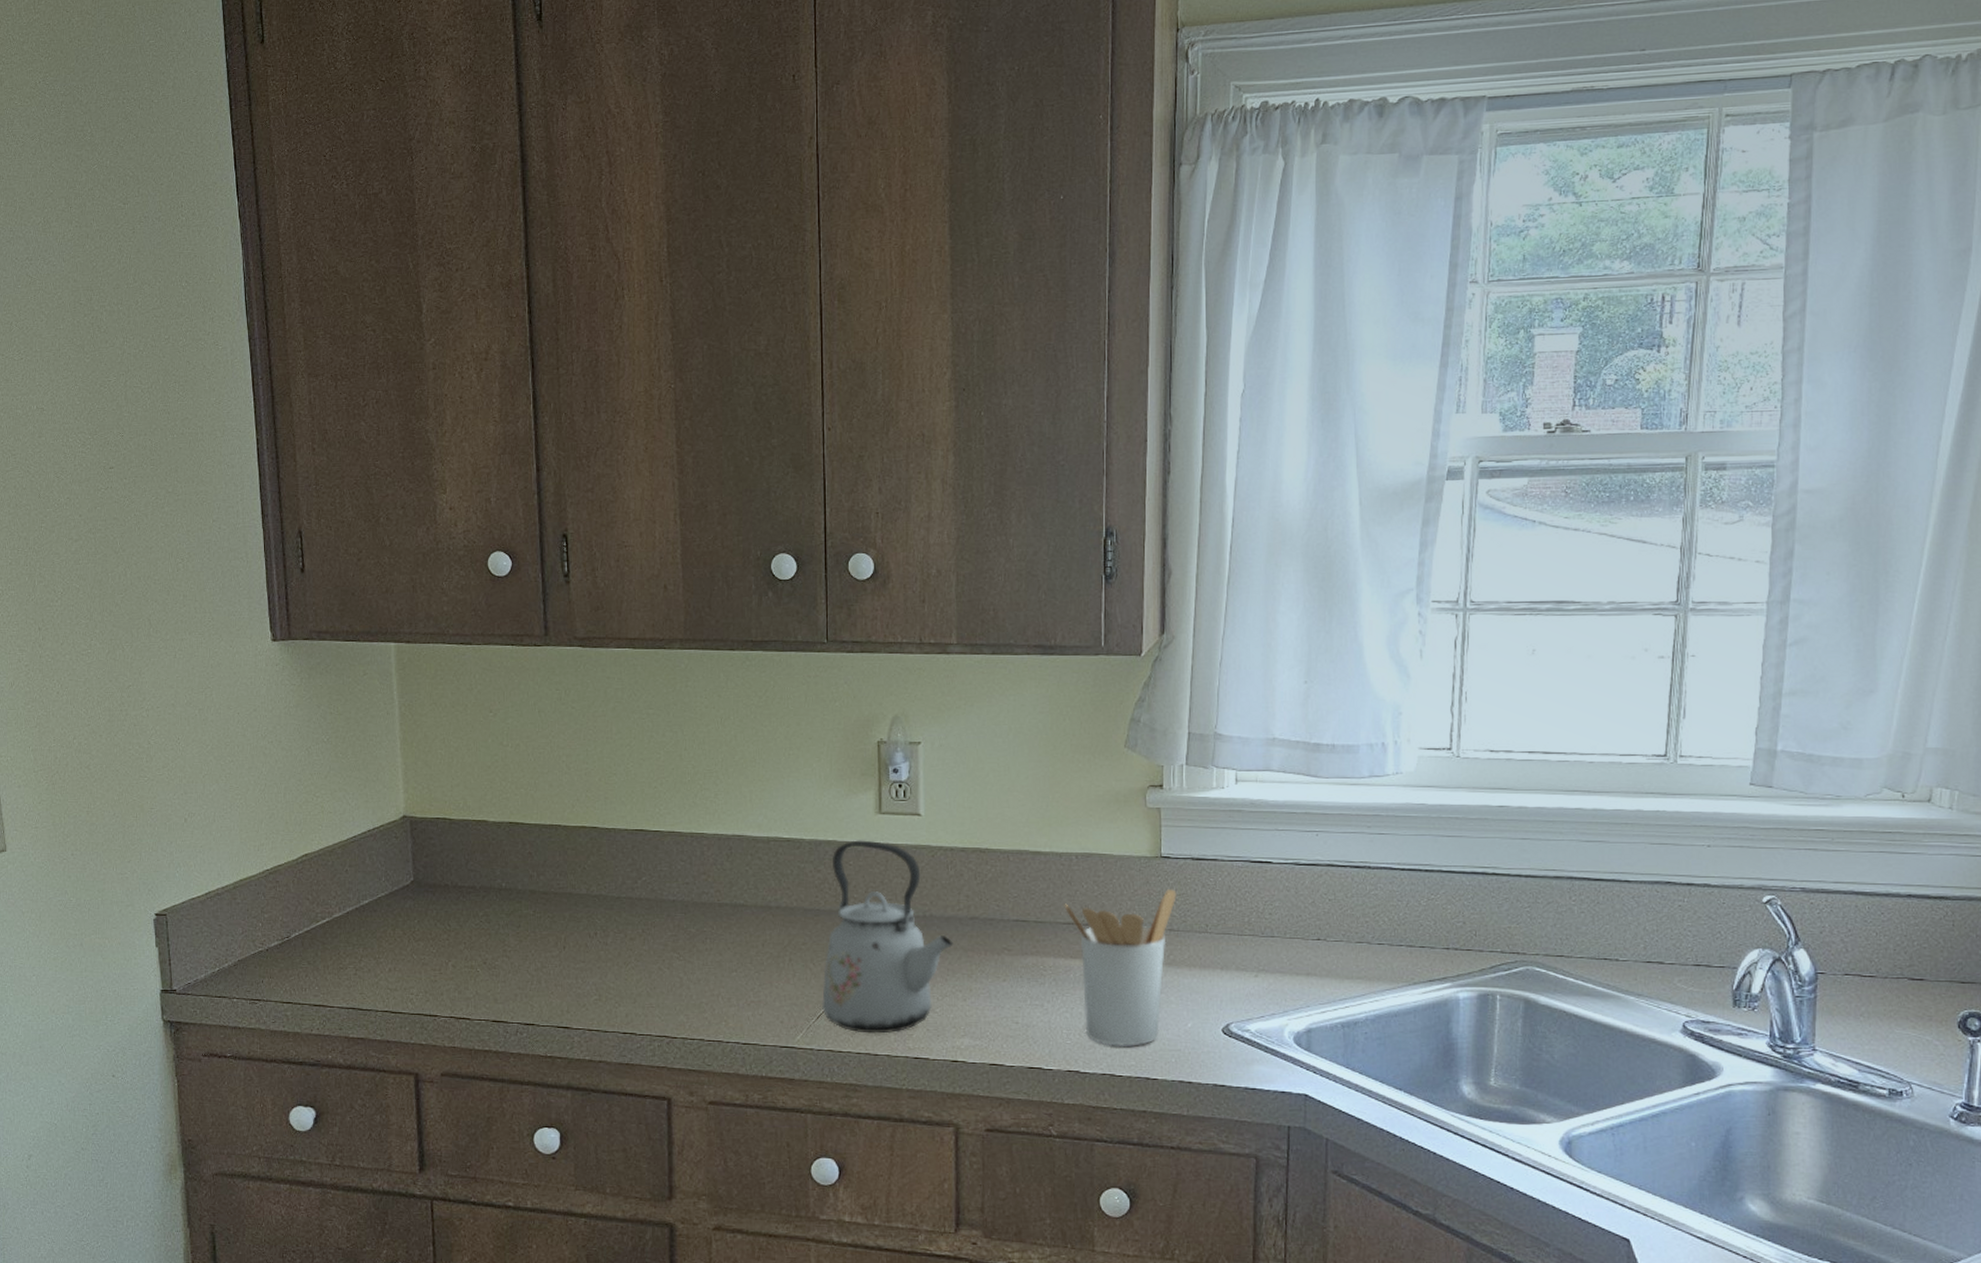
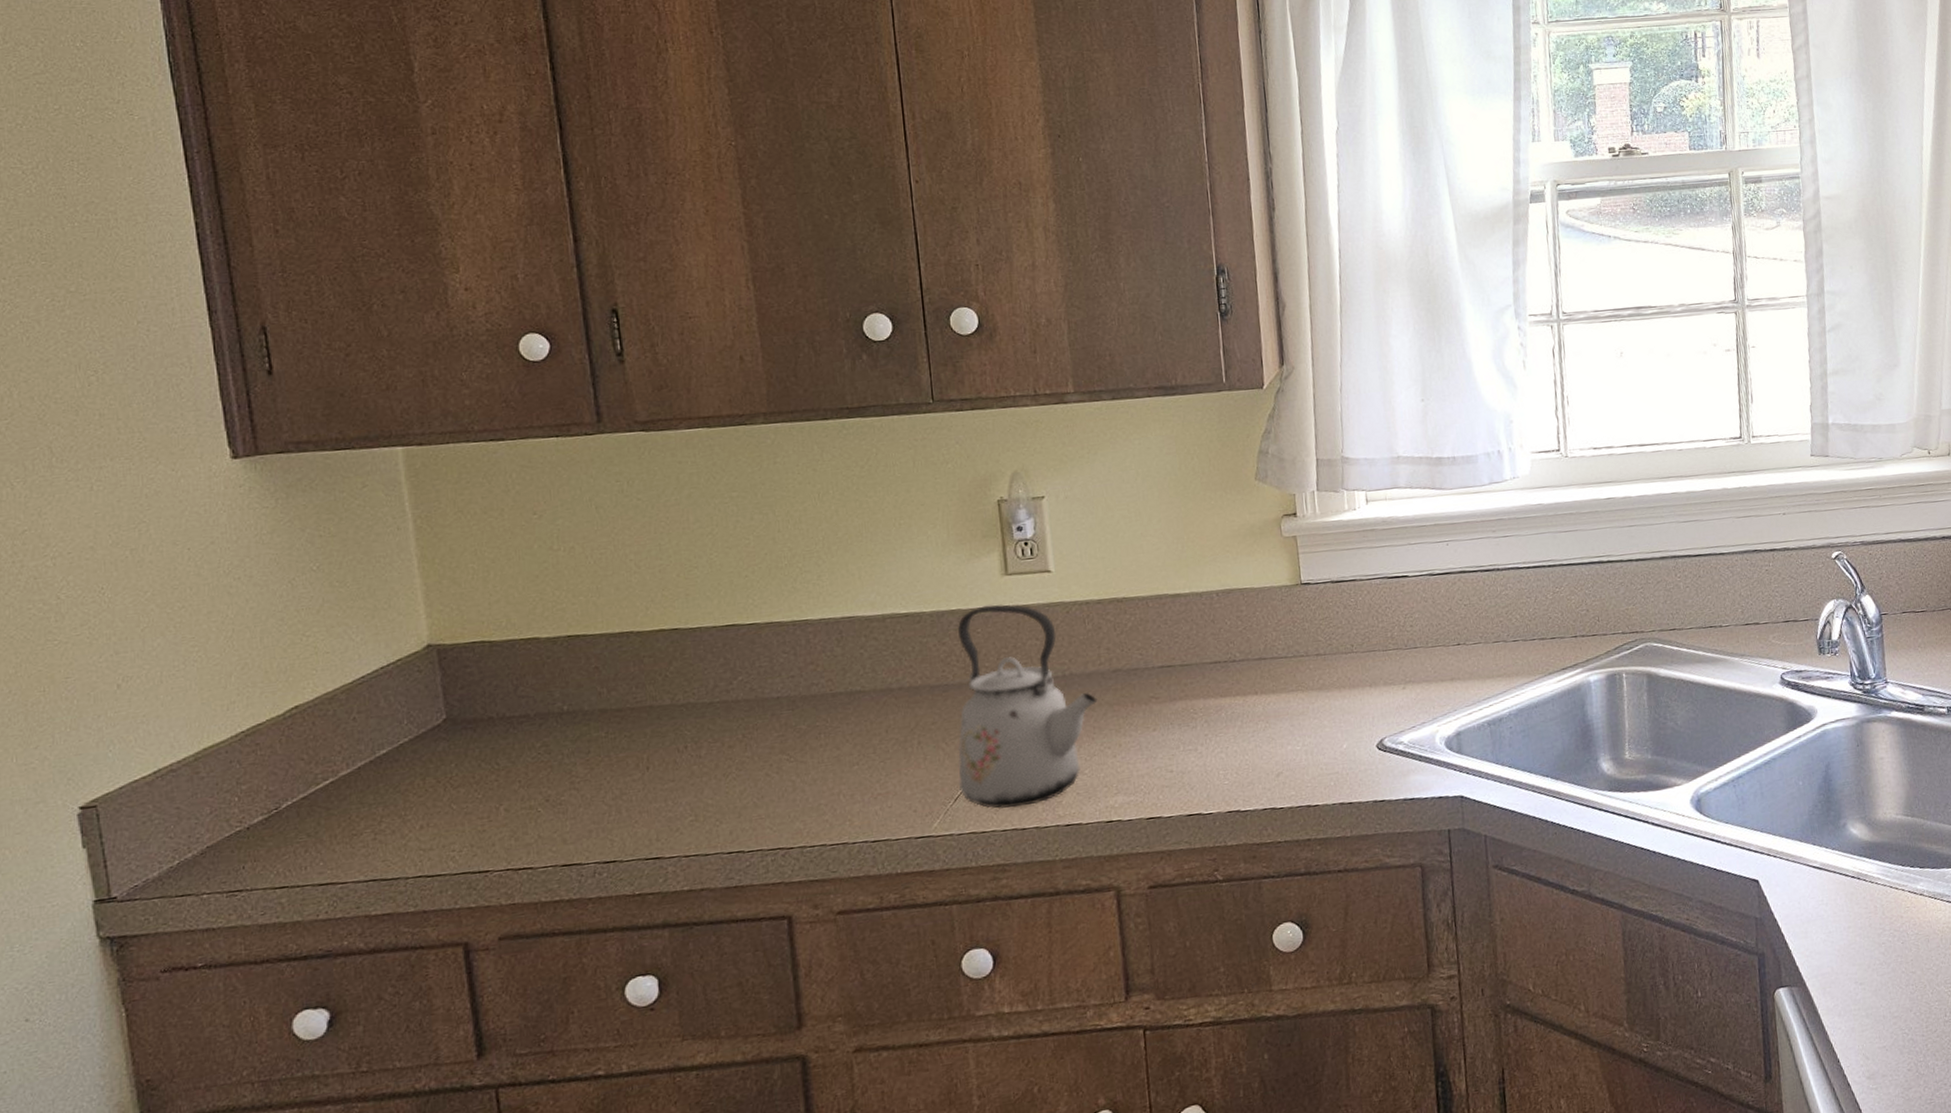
utensil holder: present [1064,889,1177,1046] -> none [1209,614,1320,779]

